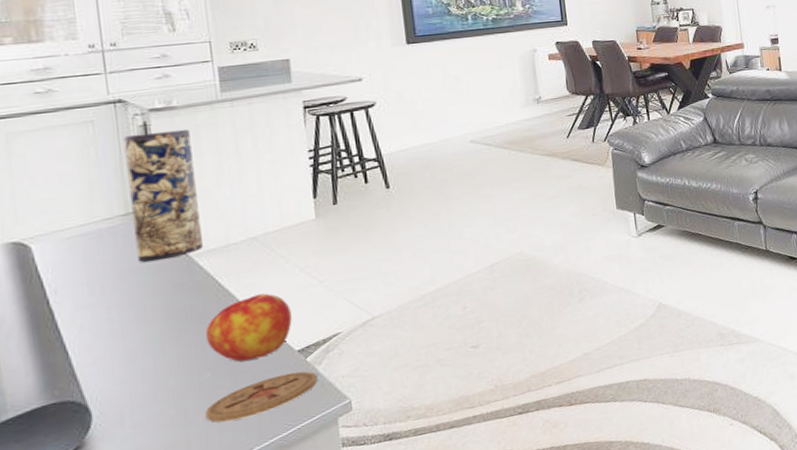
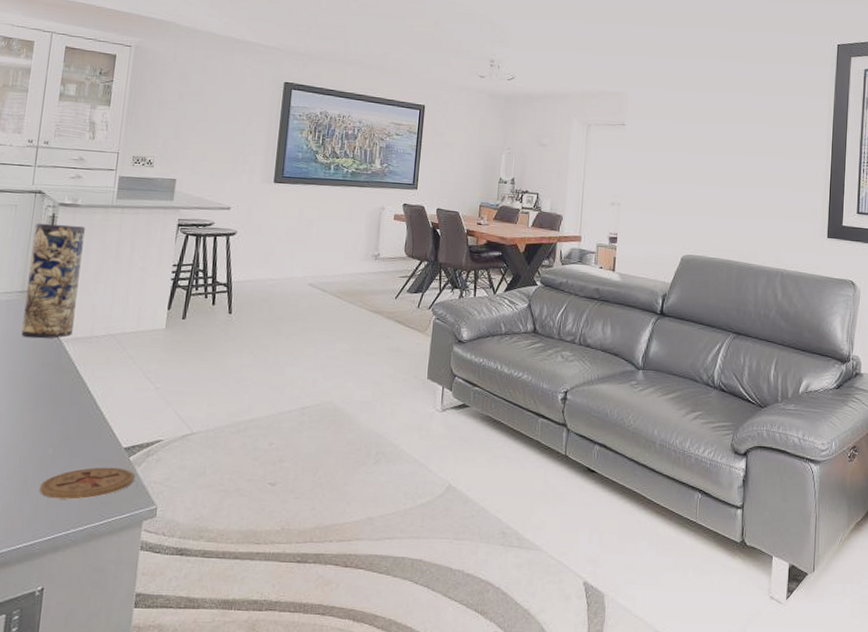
apple: present [206,293,292,362] -> none [56,387,128,447]

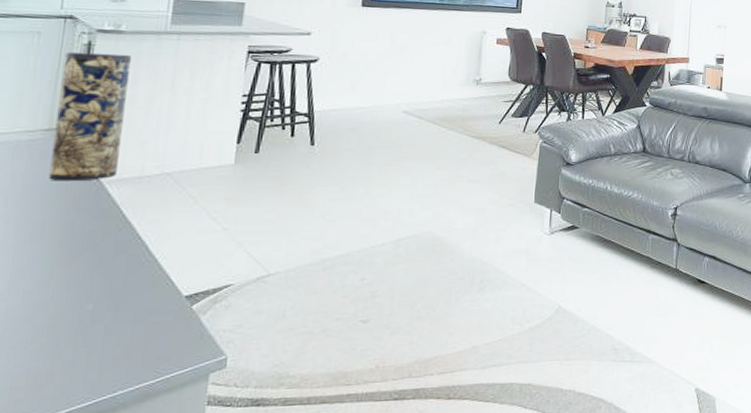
coaster: present [39,467,134,500] -> none [76,318,198,359]

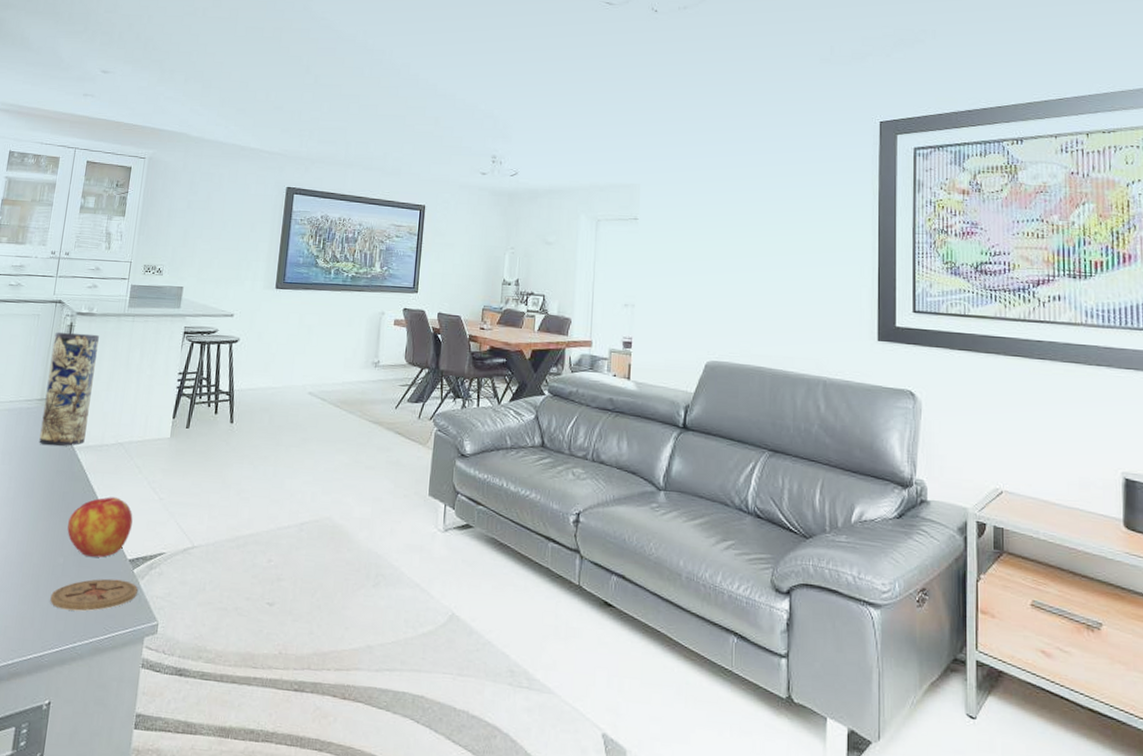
coaster: none [76,318,198,359] -> present [50,578,138,611]
apple: none [97,232,189,298] -> present [67,497,133,558]

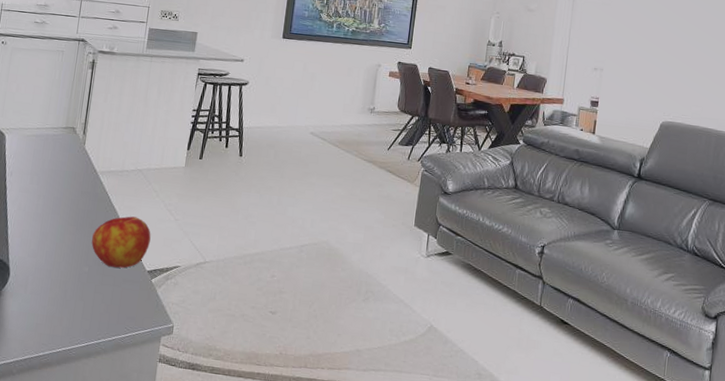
vase: present [39,331,99,447] -> none [65,67,119,171]
coaster: present [50,578,138,611] -> none [76,286,155,313]

